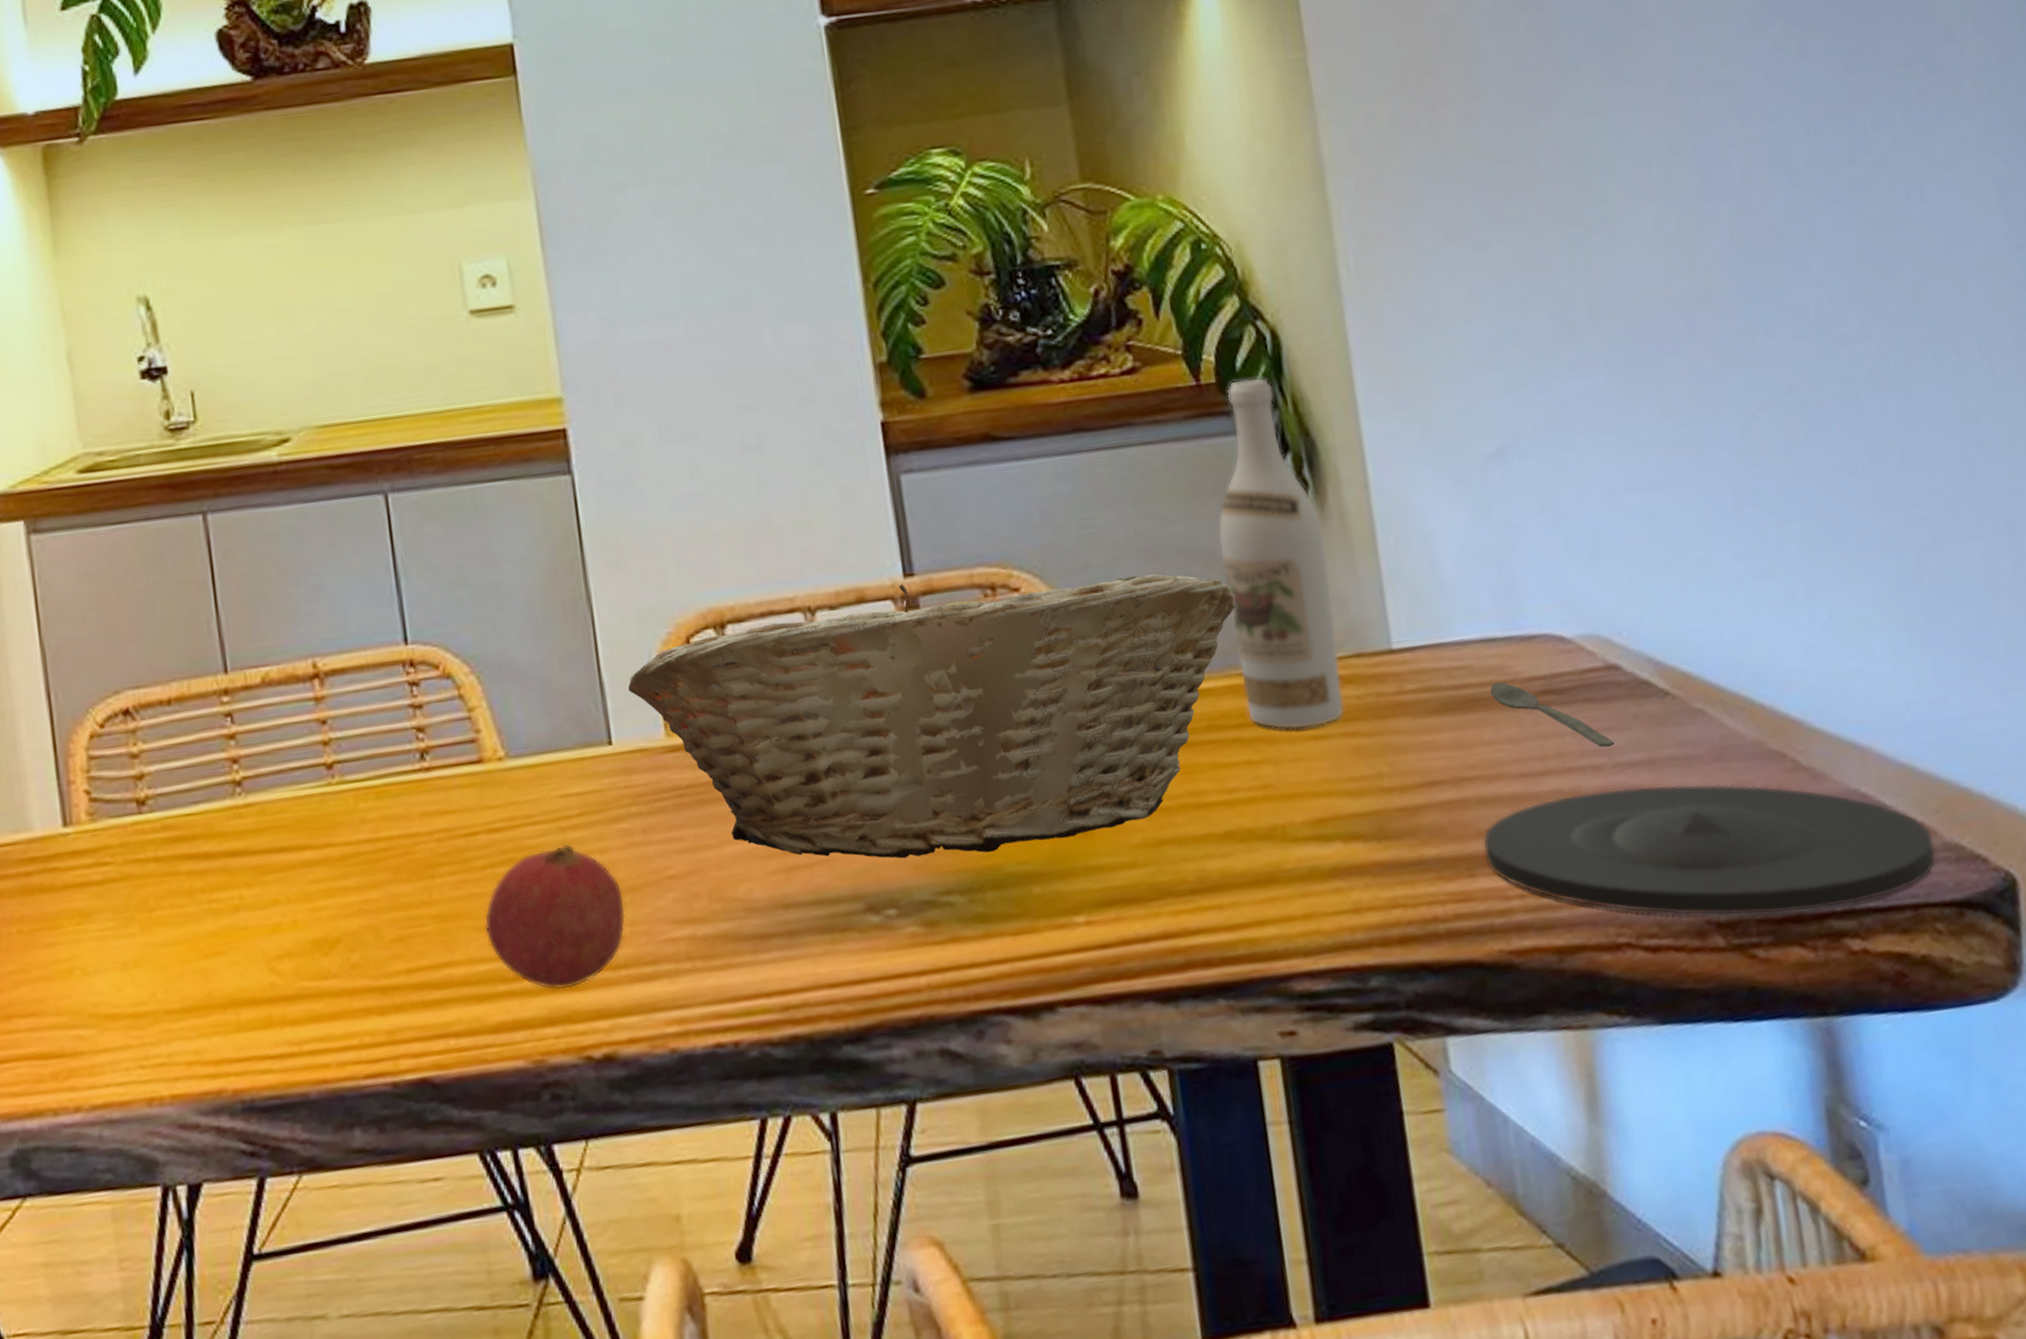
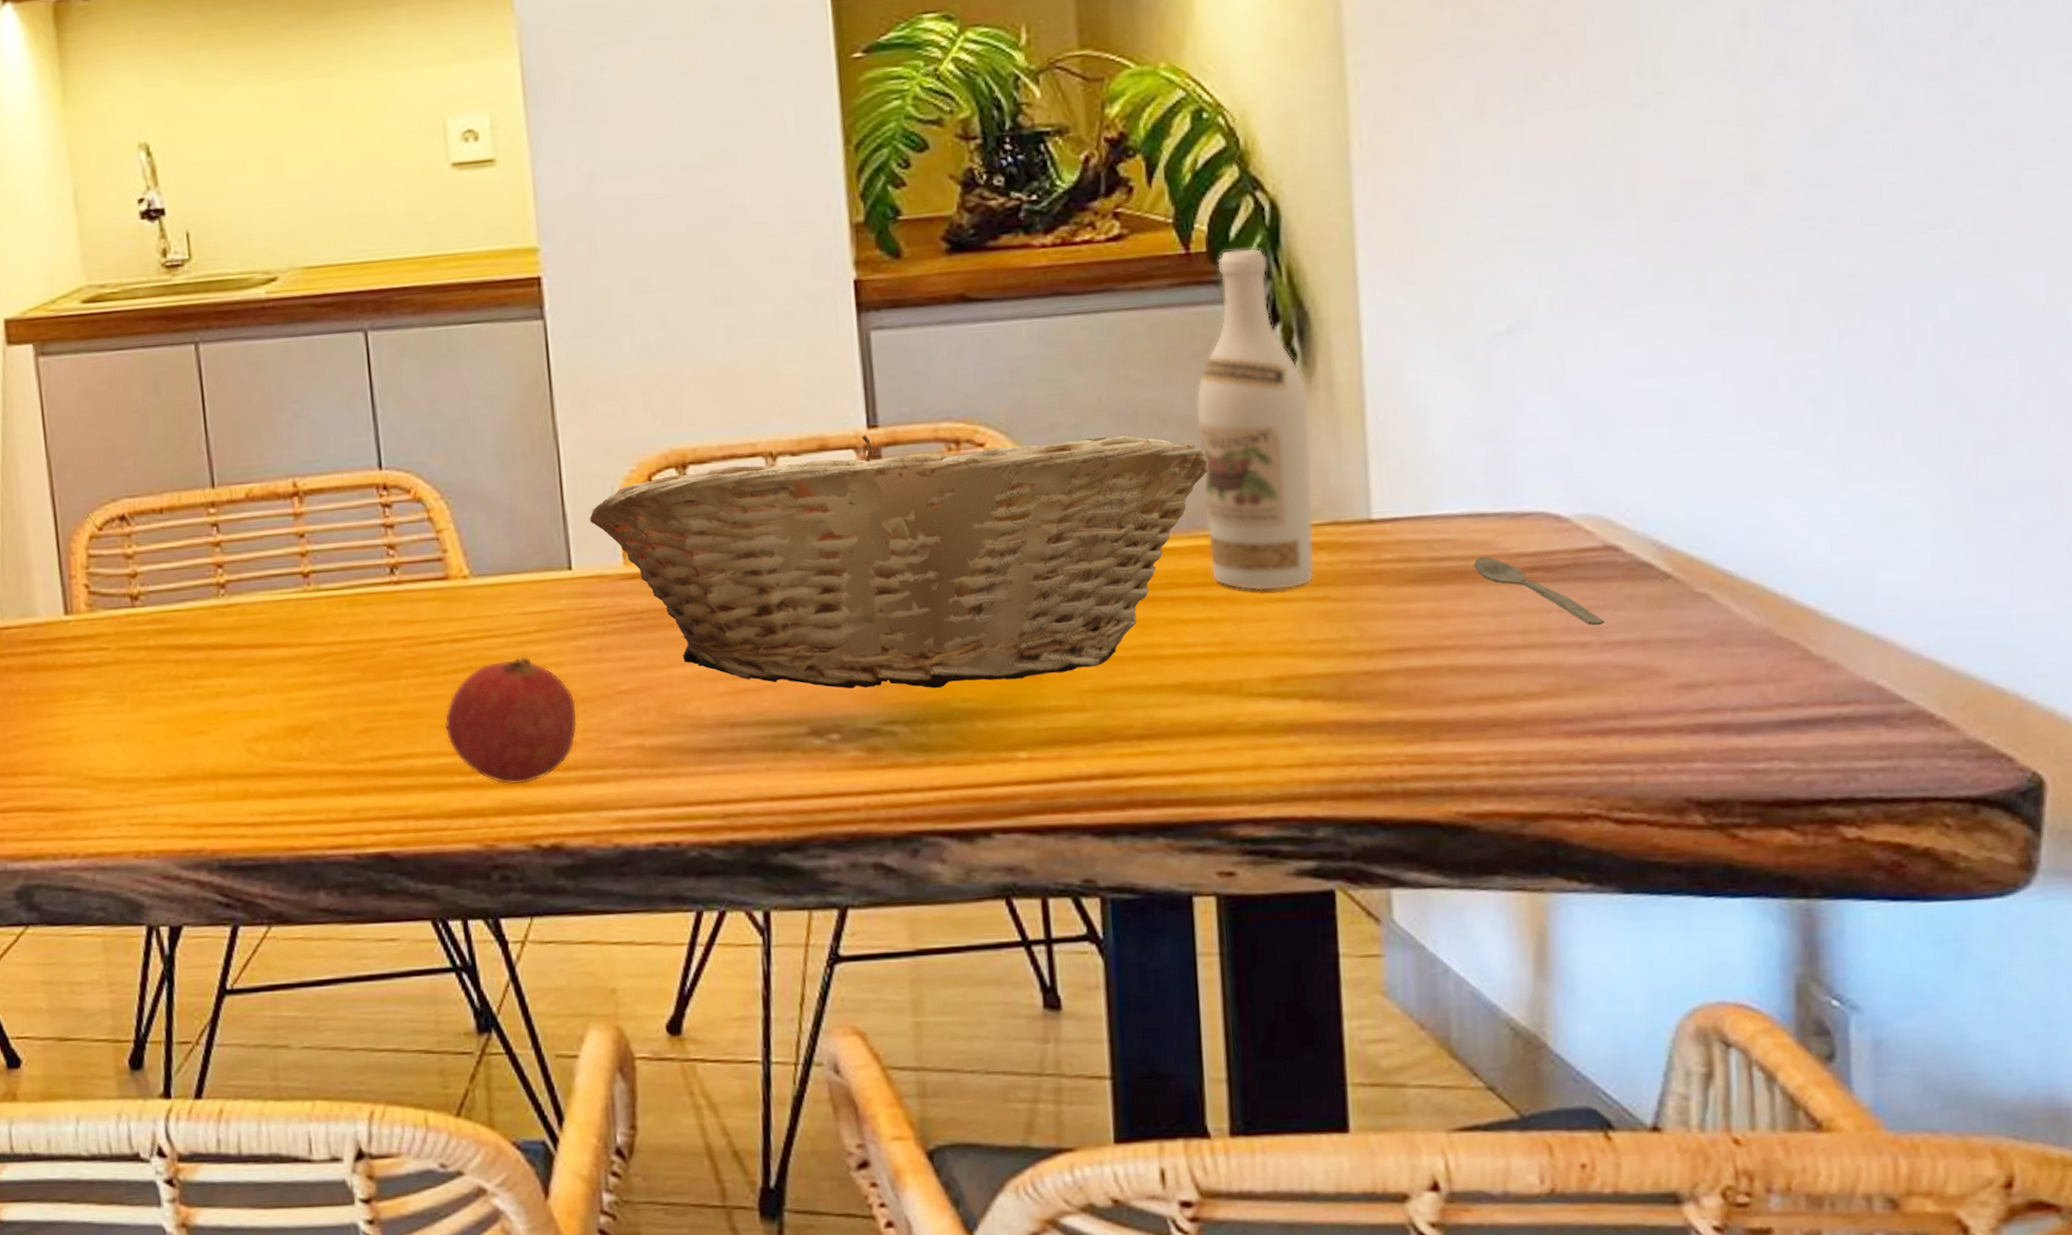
plate: present [1482,784,1937,916] -> none [1449,665,1955,797]

